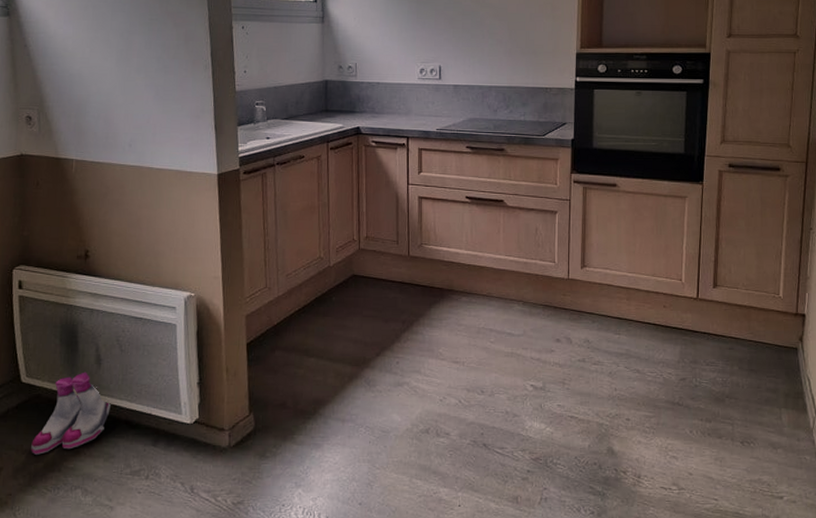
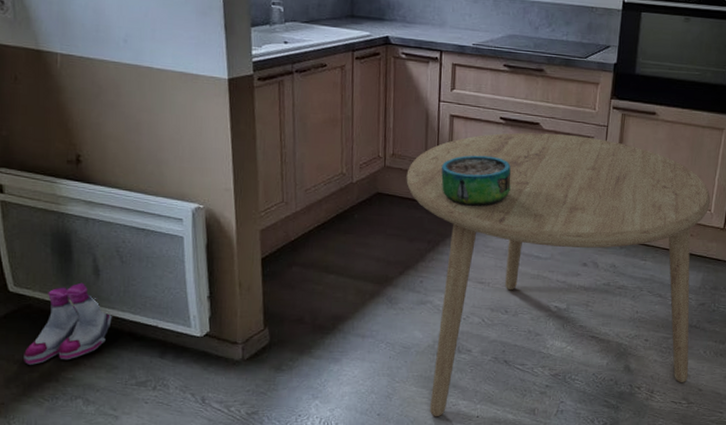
dining table: none [380,210,680,505] -> present [406,132,711,416]
decorative bowl: none [413,234,480,284] -> present [441,155,511,206]

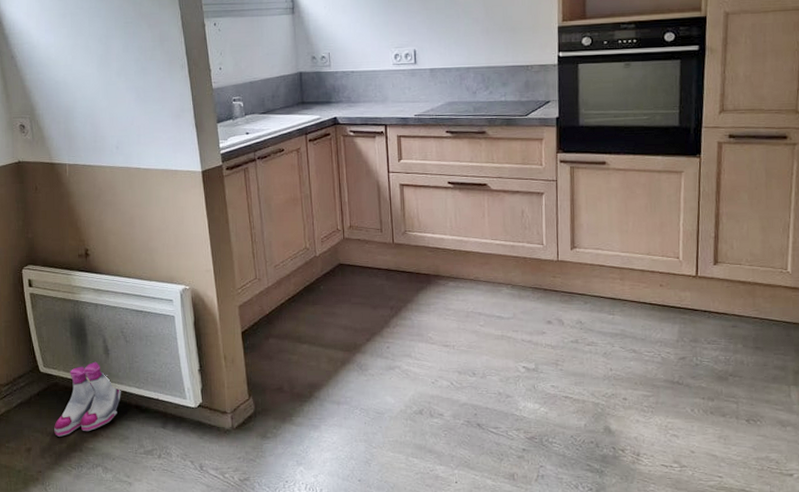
dining table: present [406,132,711,416] -> none [364,193,677,482]
decorative bowl: present [441,155,511,206] -> none [397,220,465,270]

